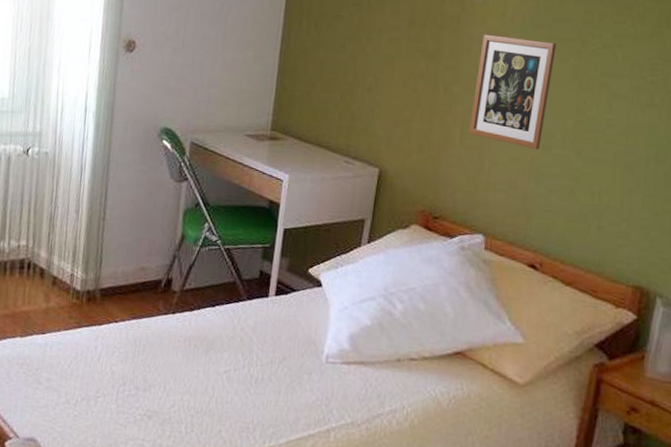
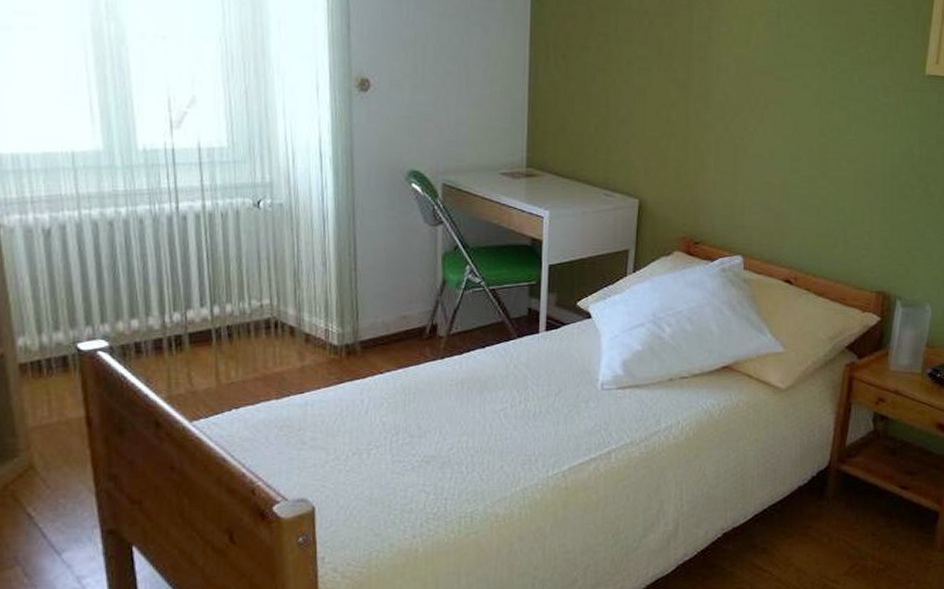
picture frame: present [469,34,557,150] -> none [723,62,799,173]

